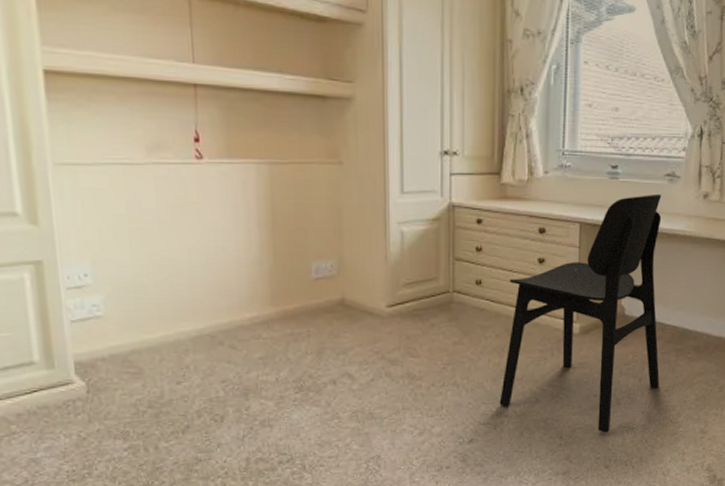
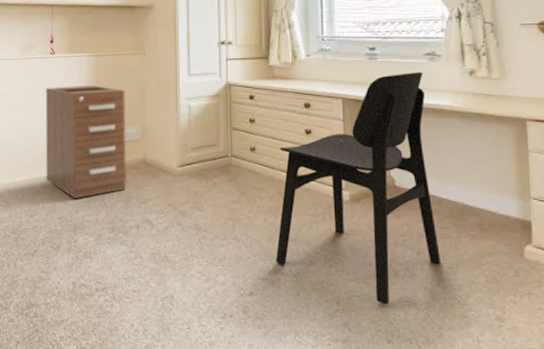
filing cabinet: none [190,204,318,356] -> present [45,85,126,199]

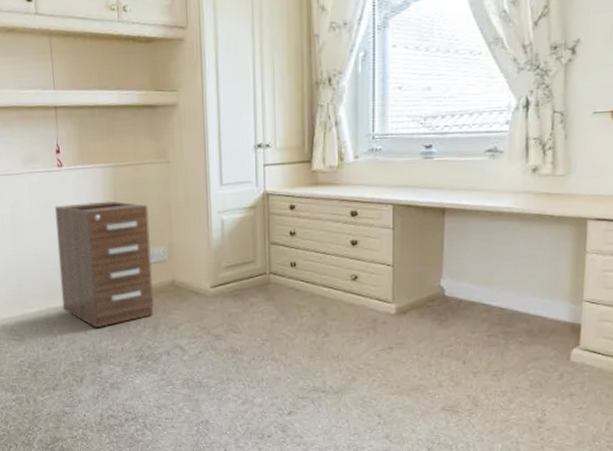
chair: present [275,71,442,305] -> none [316,170,487,415]

